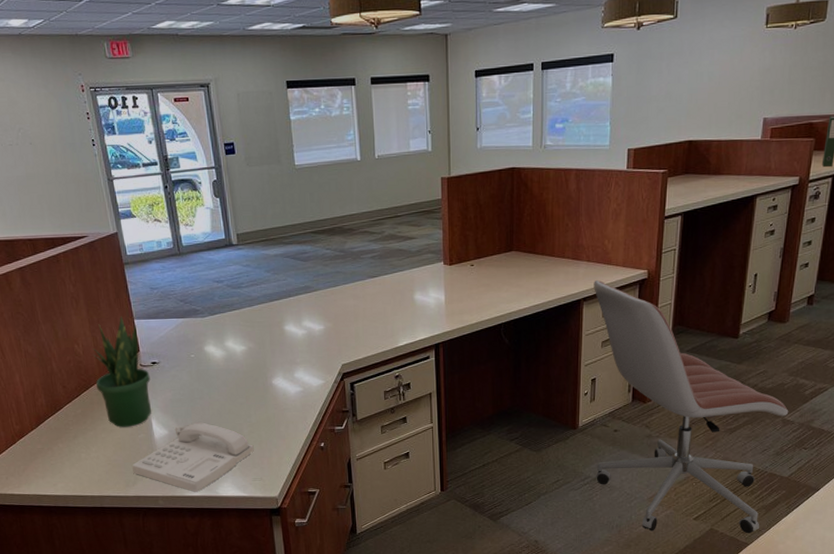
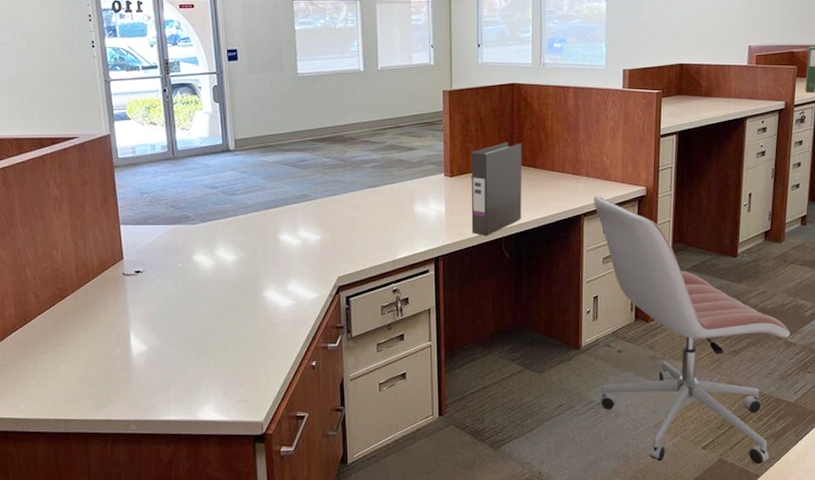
planter: present [91,316,151,427] -> none [70,221,132,342]
telephone: present [132,421,254,492] -> none [105,336,240,415]
binder: none [470,228,522,322] -> present [471,142,522,236]

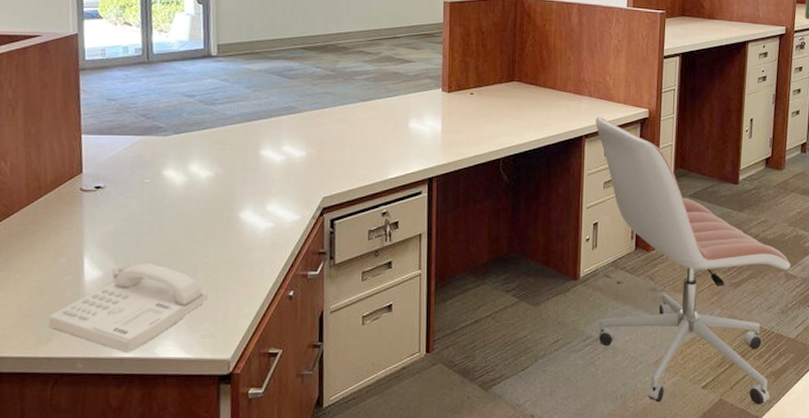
telephone: none [105,336,240,415] -> present [49,261,208,352]
binder: present [471,142,522,236] -> none [468,57,524,156]

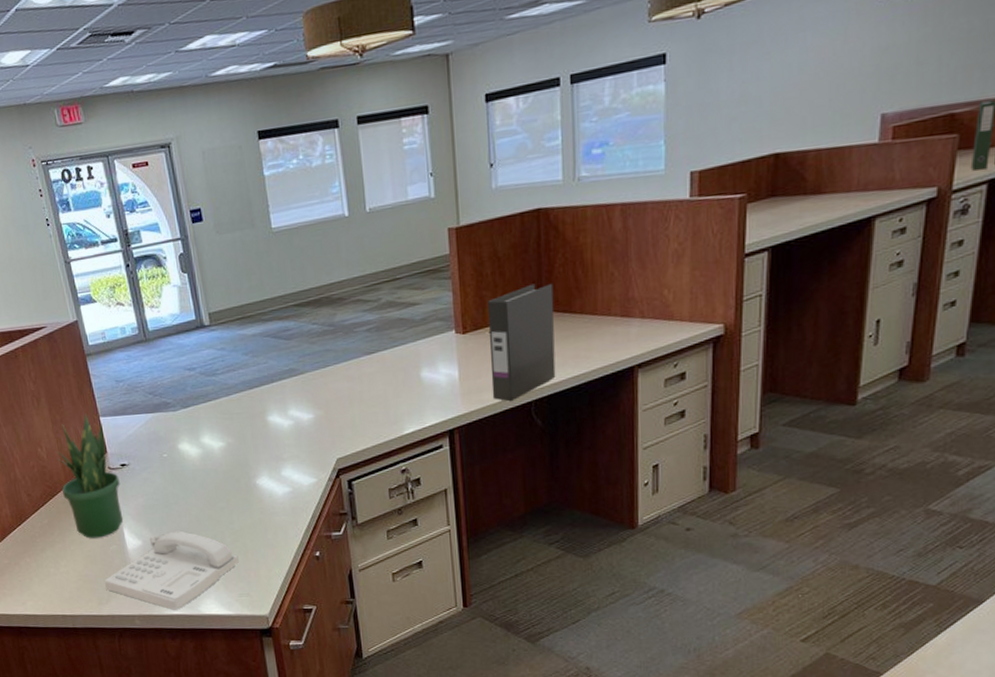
planter: none [20,130,91,267] -> present [55,414,123,538]
binder: none [468,57,524,156] -> present [488,283,556,401]
office chair: present [595,117,791,405] -> none [651,341,934,660]

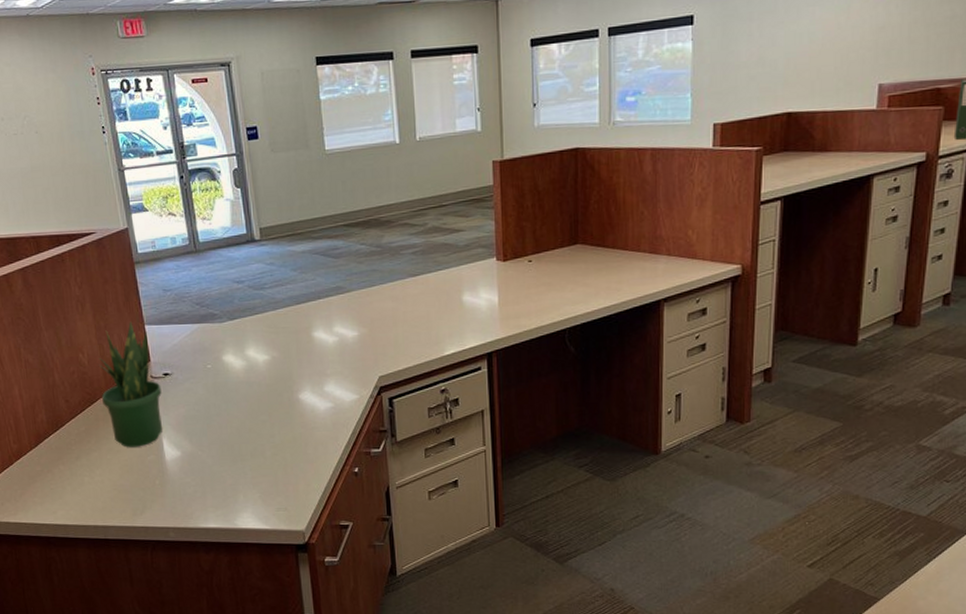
telephone: present [105,529,239,610] -> none [140,441,278,523]
binder: present [488,283,556,401] -> none [528,217,589,327]

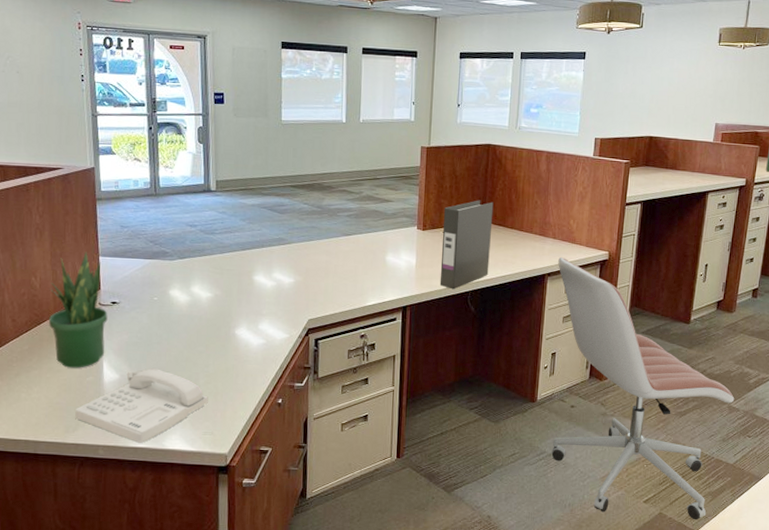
telephone: none [140,441,278,523] -> present [75,367,208,443]
binder: none [528,217,589,327] -> present [439,200,494,289]
office chair: none [676,277,925,586] -> present [550,257,735,520]

